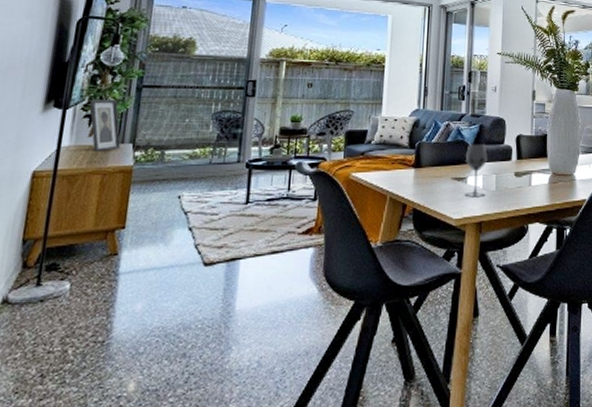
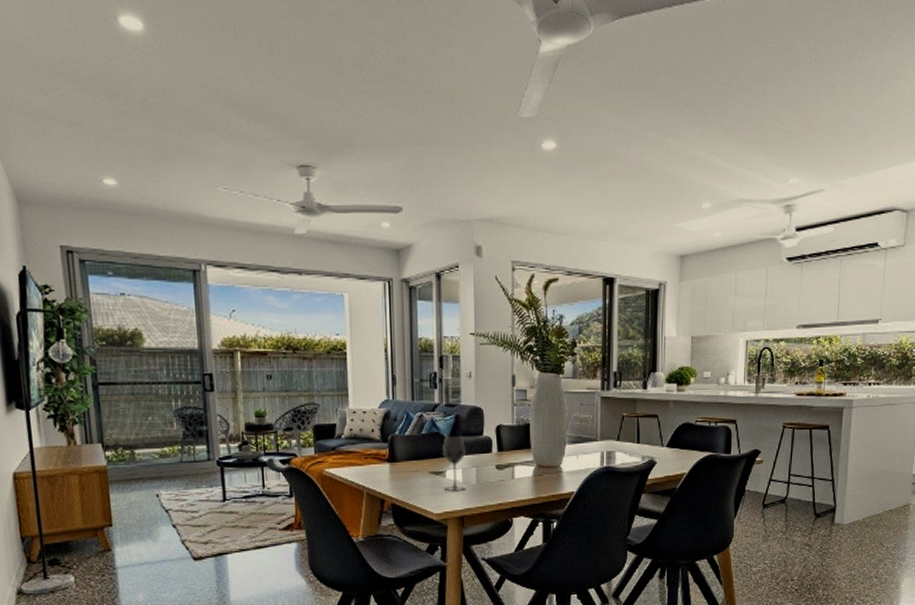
picture frame: present [87,100,121,153] -> none [50,399,90,453]

